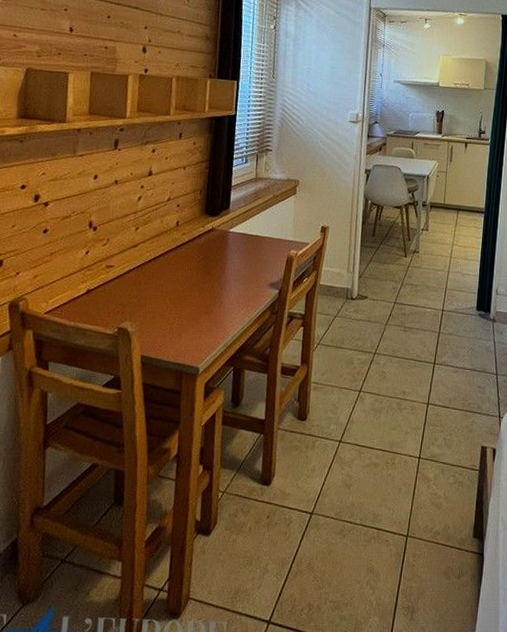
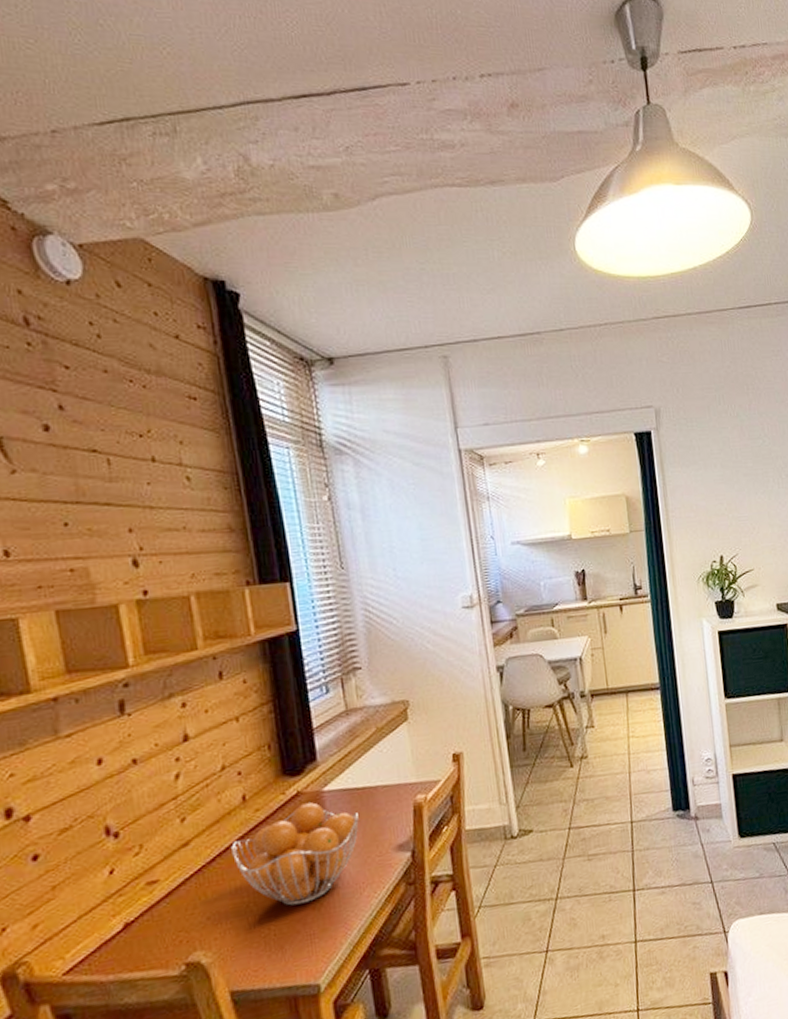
fruit basket: none [162,237,249,308] -> present [231,802,359,906]

